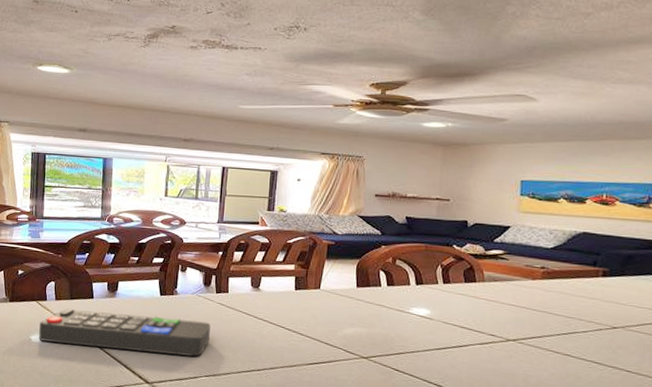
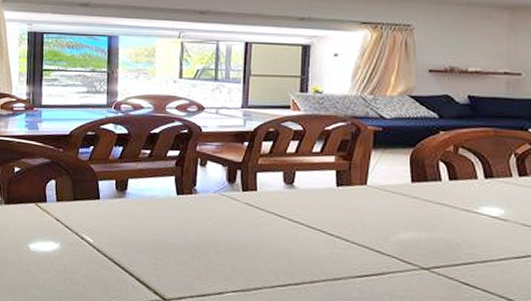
remote control: present [39,309,210,357] -> none [38,212,237,268]

